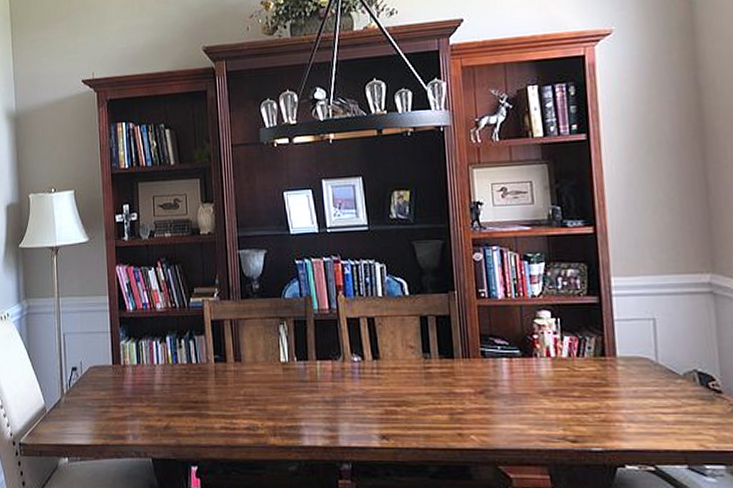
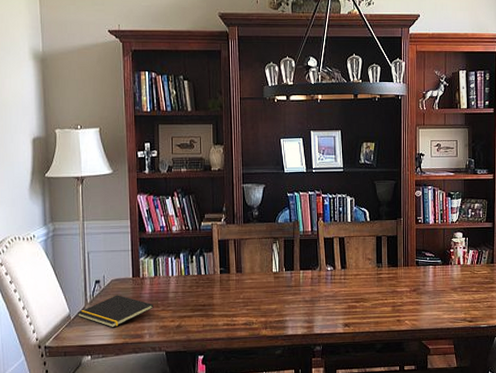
notepad: none [52,385,137,425] -> present [77,295,154,328]

